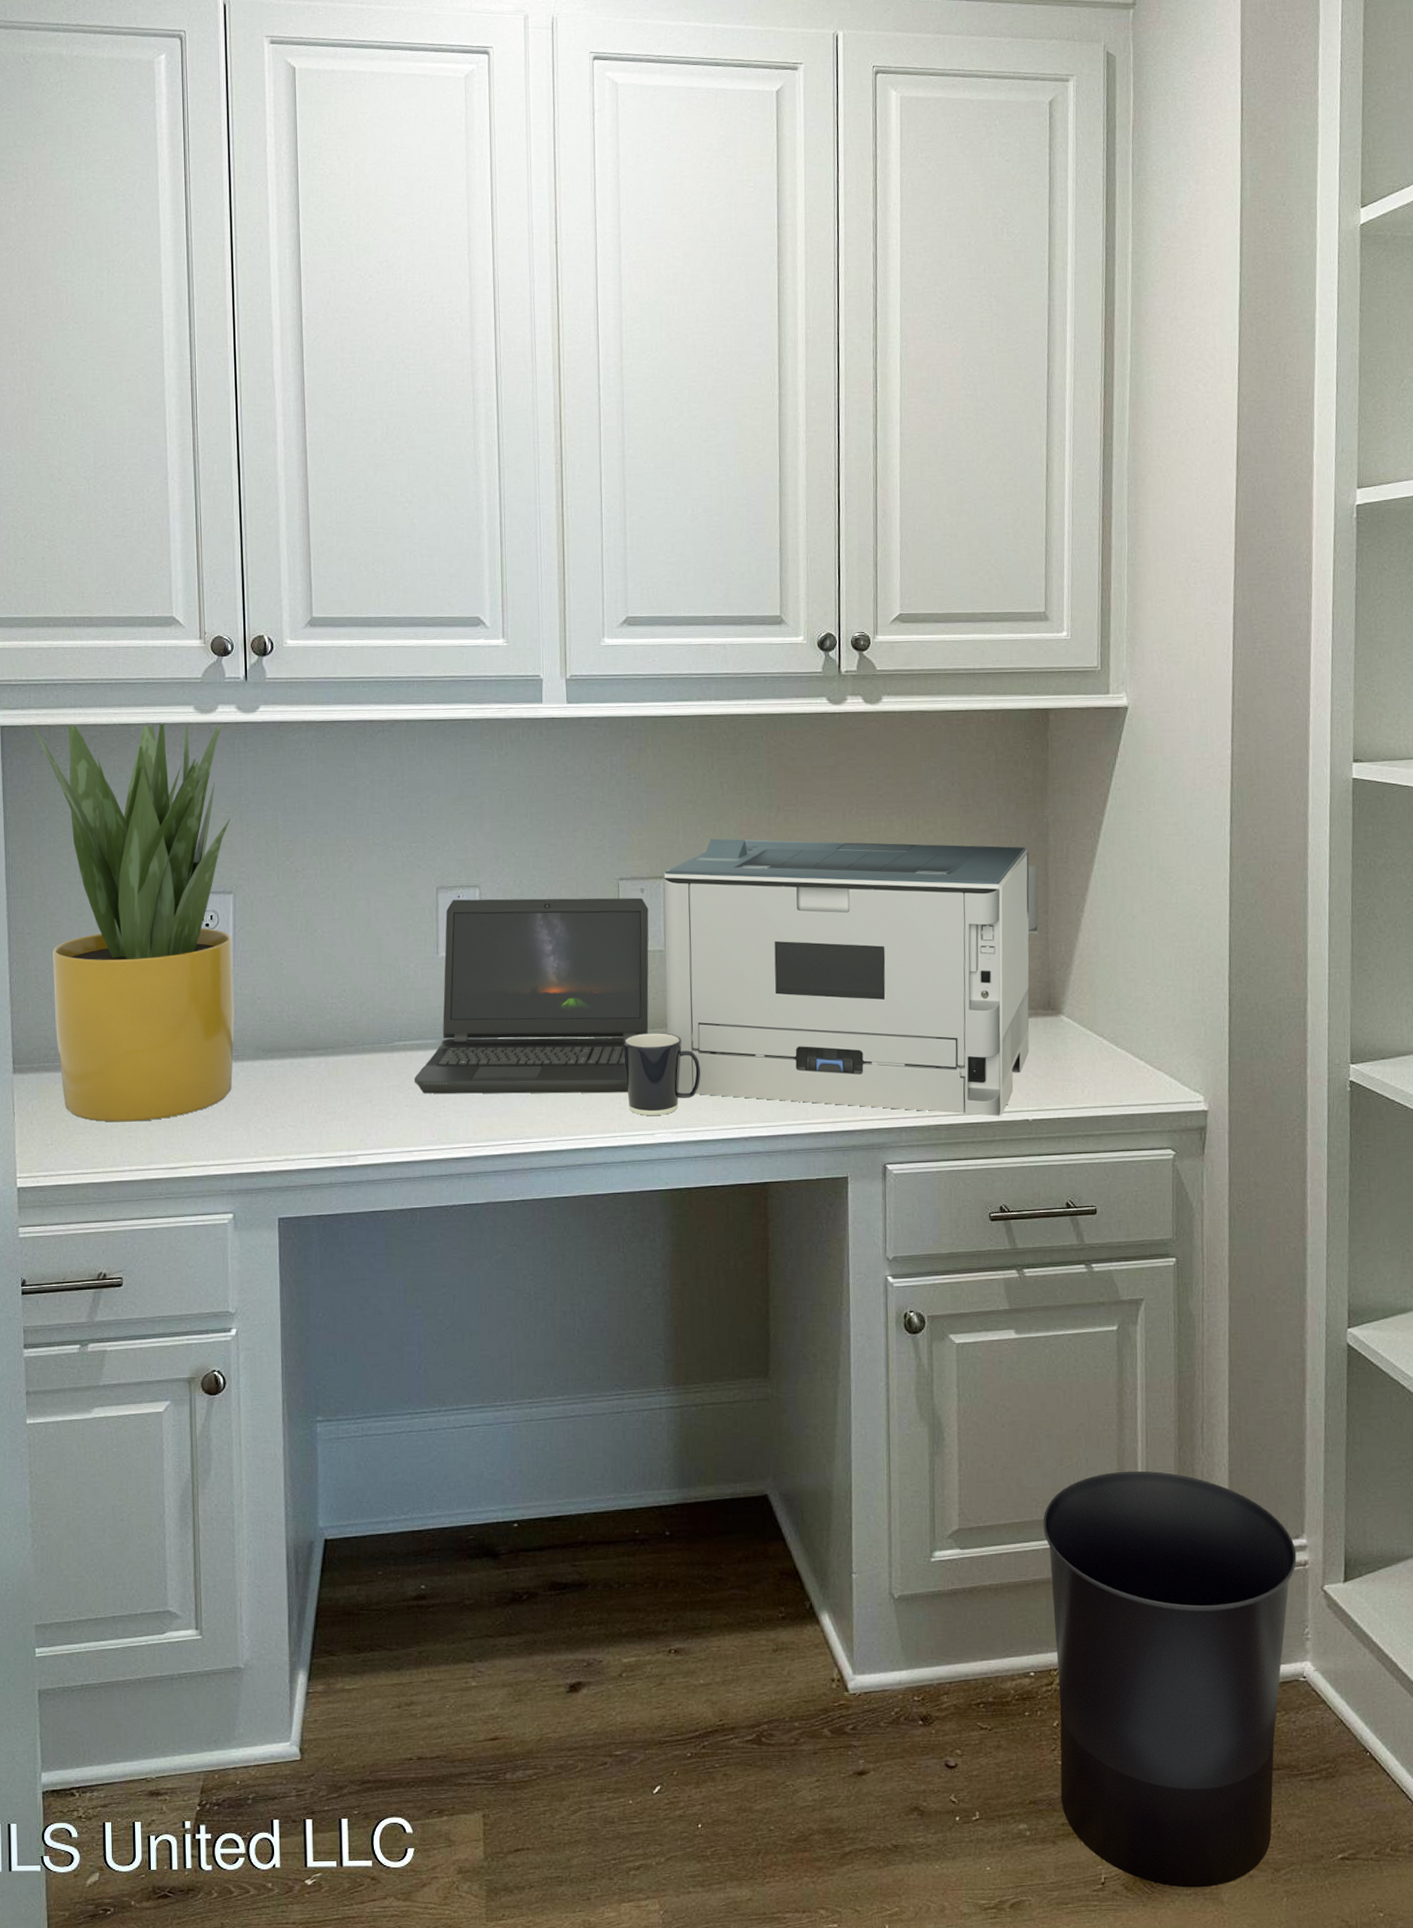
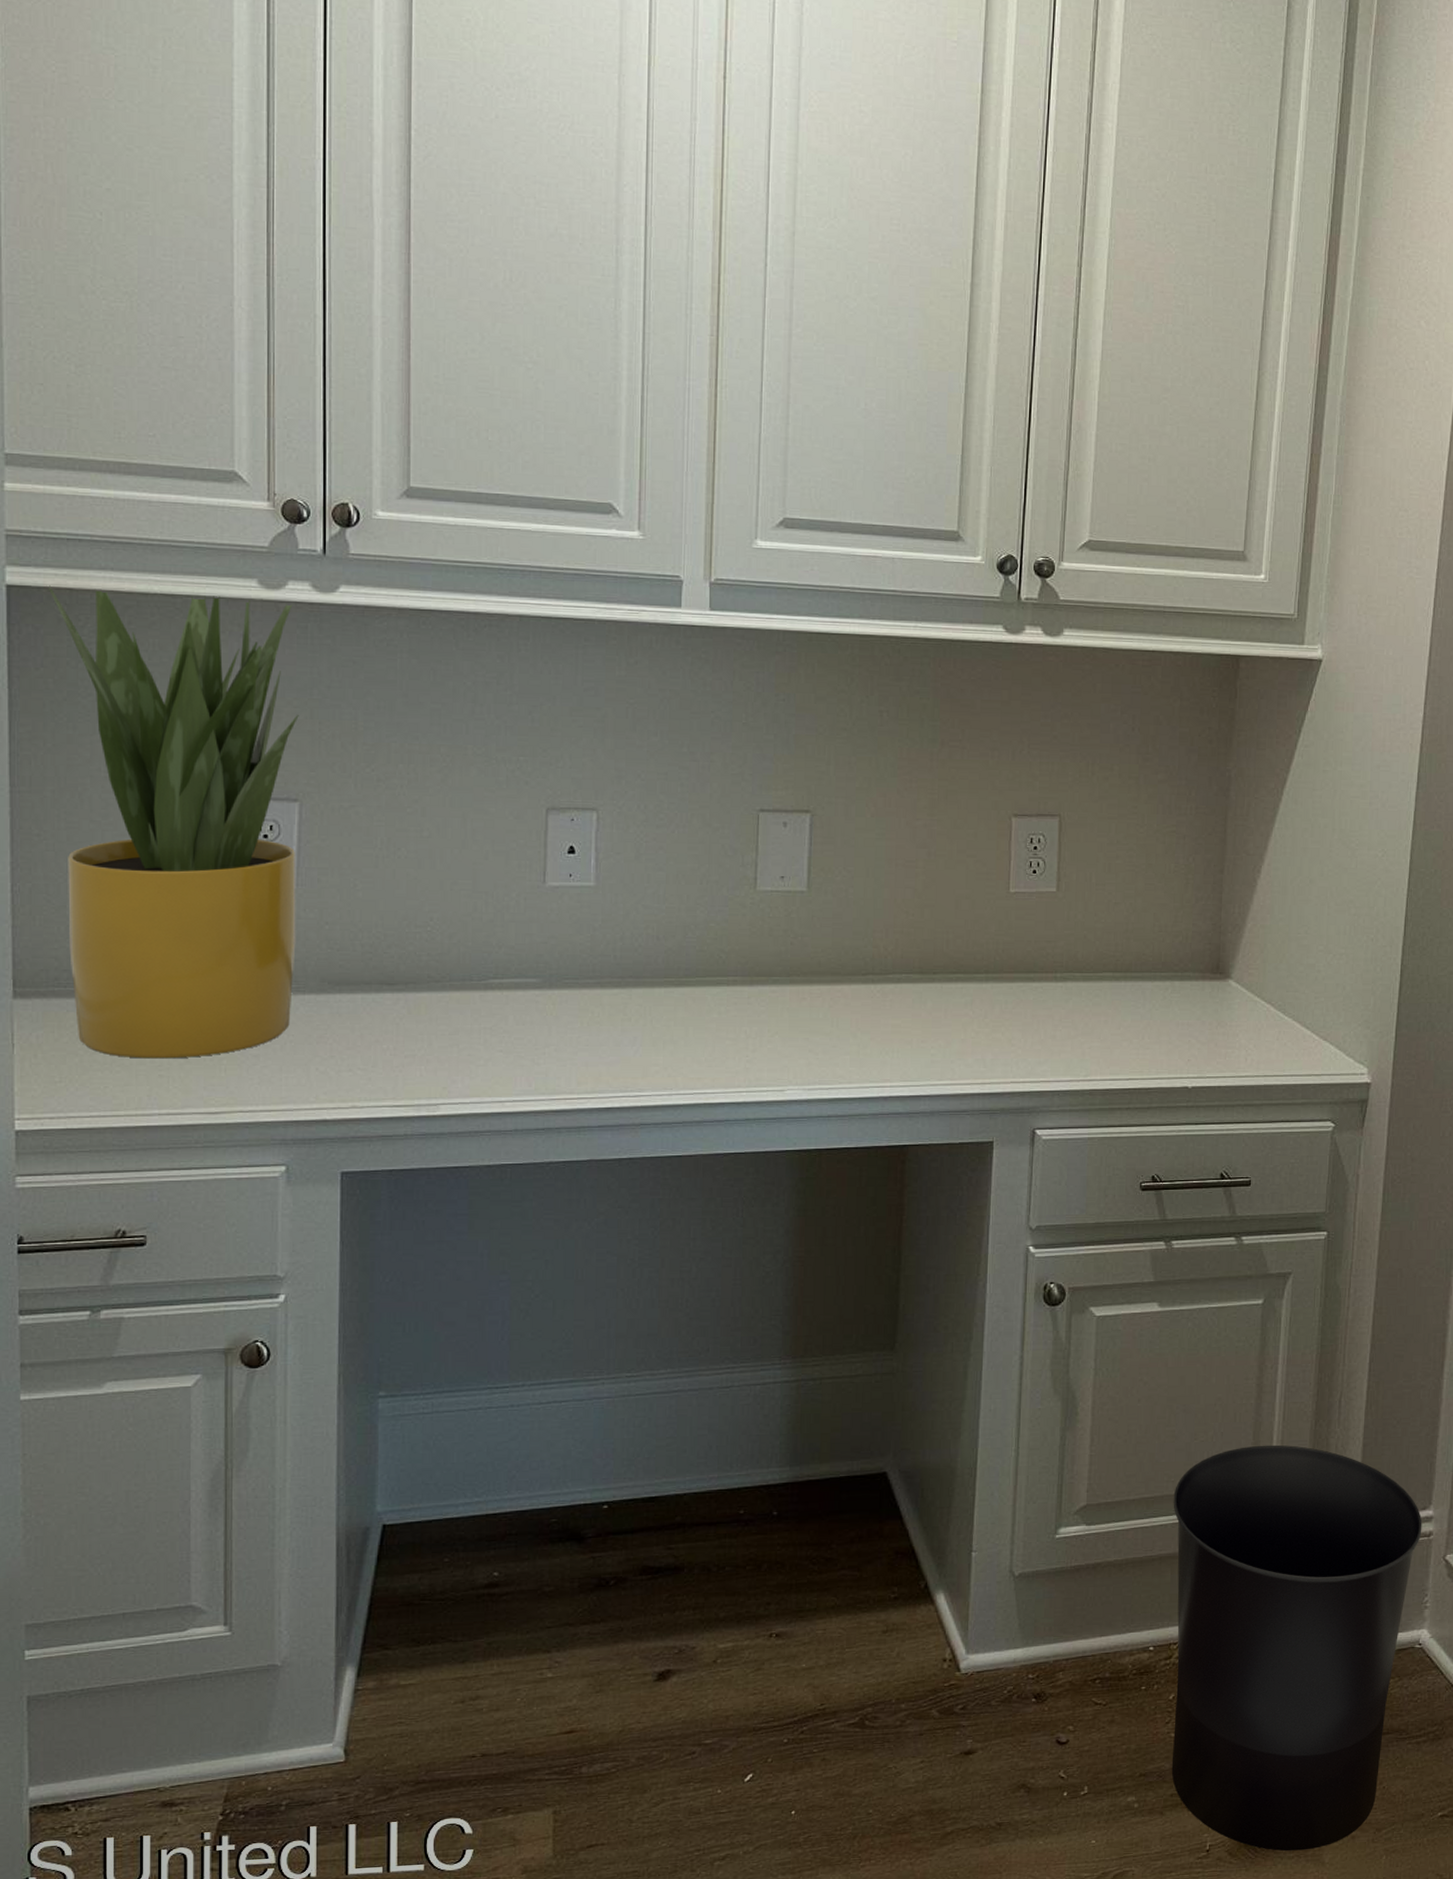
laptop computer: present [414,897,649,1094] -> none [510,823,791,1045]
mug: present [623,1032,701,1116] -> none [754,980,840,1070]
printer: present [664,838,1039,1116] -> none [804,772,1216,1082]

